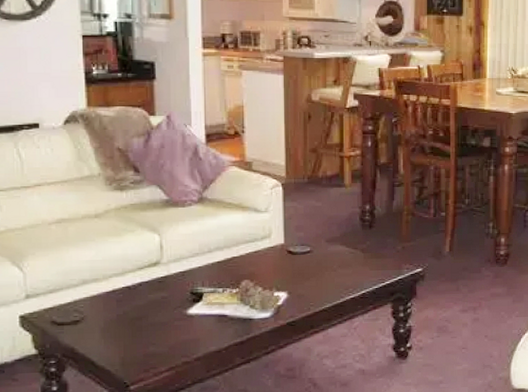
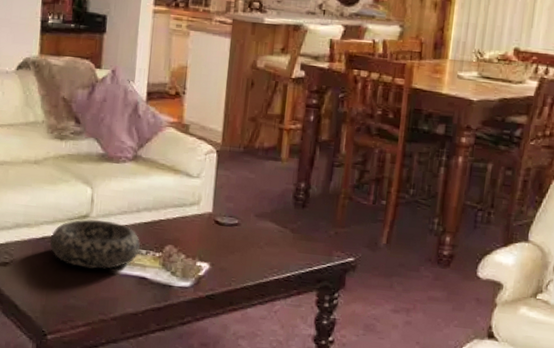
decorative bowl: none [121,265,216,314] -> present [50,219,140,270]

